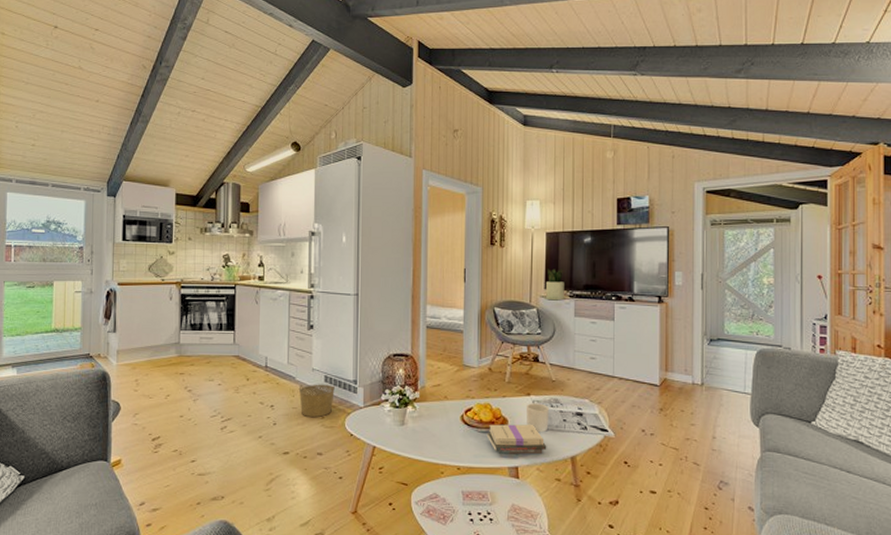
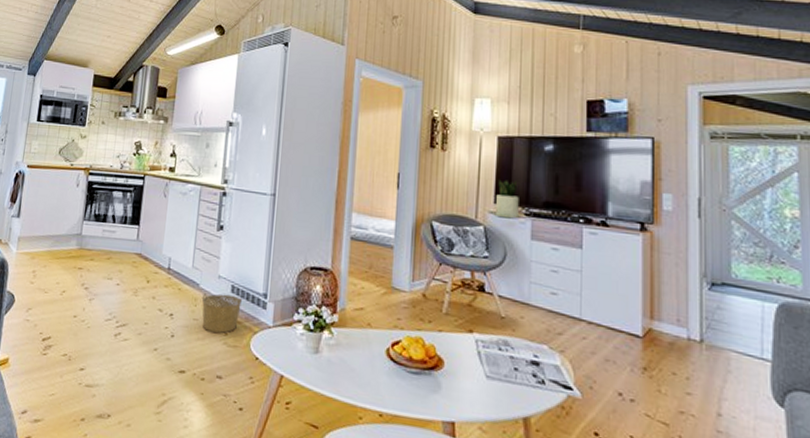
books: present [486,424,547,455] -> none [417,363,493,410]
mug: present [527,403,549,433] -> none [467,342,496,382]

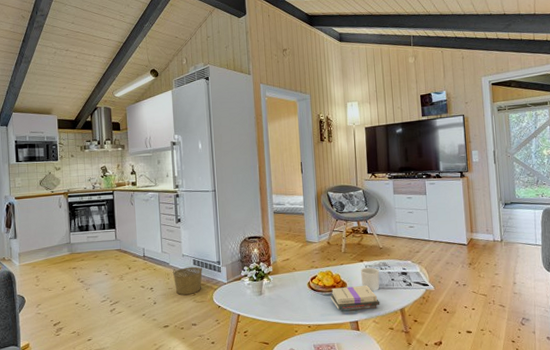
books: none [417,363,493,410] -> present [330,285,380,313]
mug: none [467,342,496,382] -> present [361,267,380,292]
planter: present [493,179,522,220] -> none [367,156,386,183]

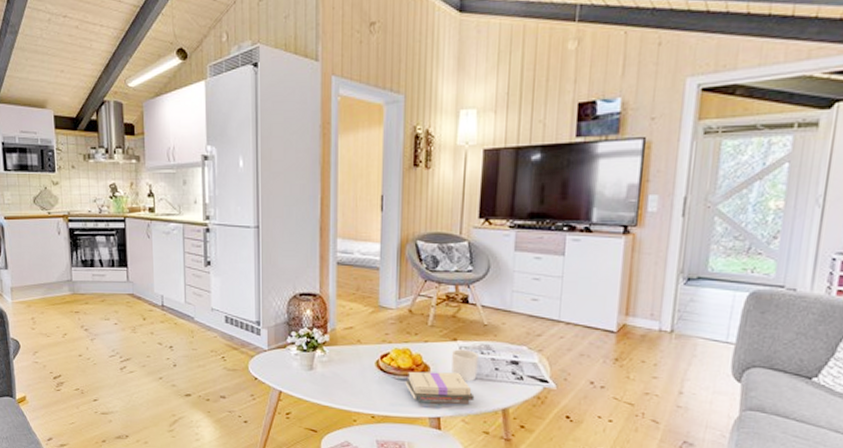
basket: present [172,266,203,296] -> none [198,324,236,360]

